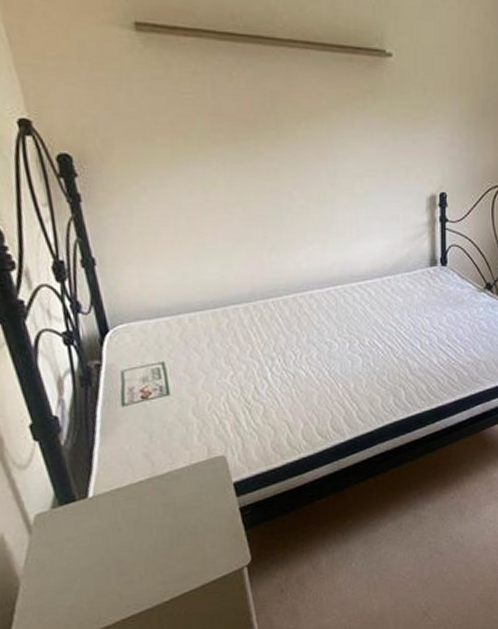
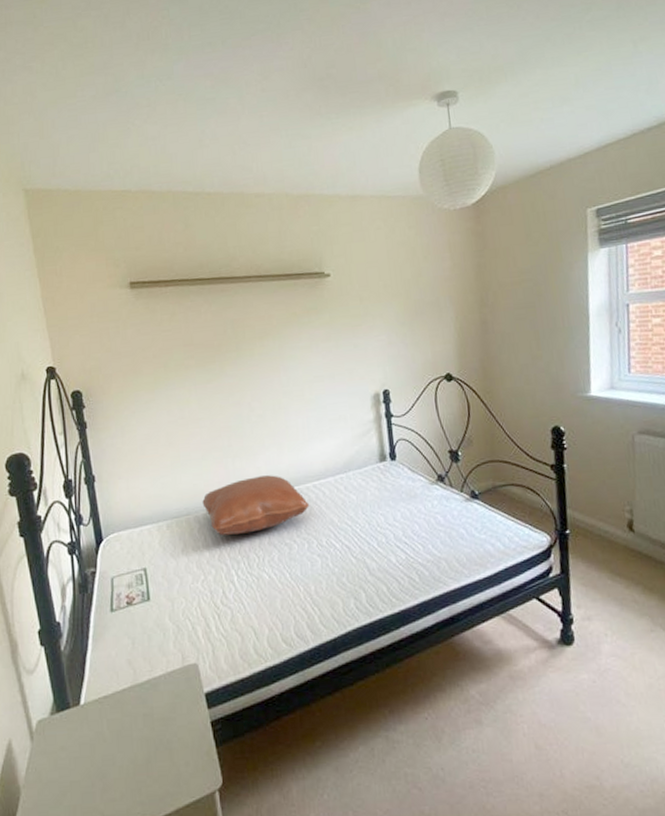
pillow: none [232,272,354,331] -> present [202,475,310,535]

